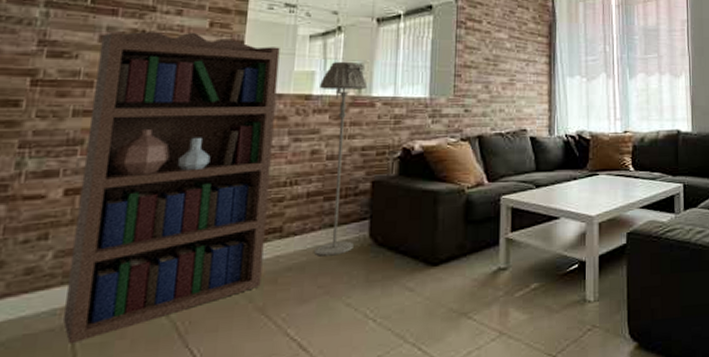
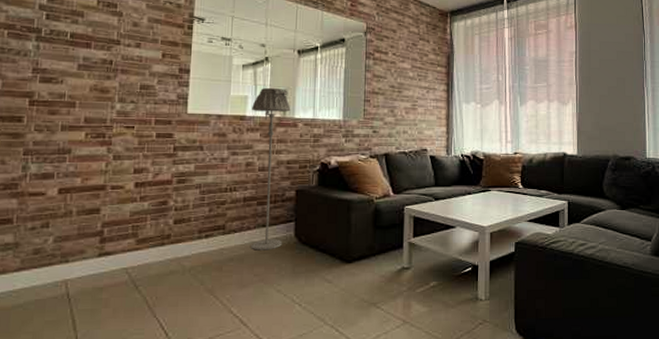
bookcase: present [63,31,280,344] -> none [64,61,219,309]

